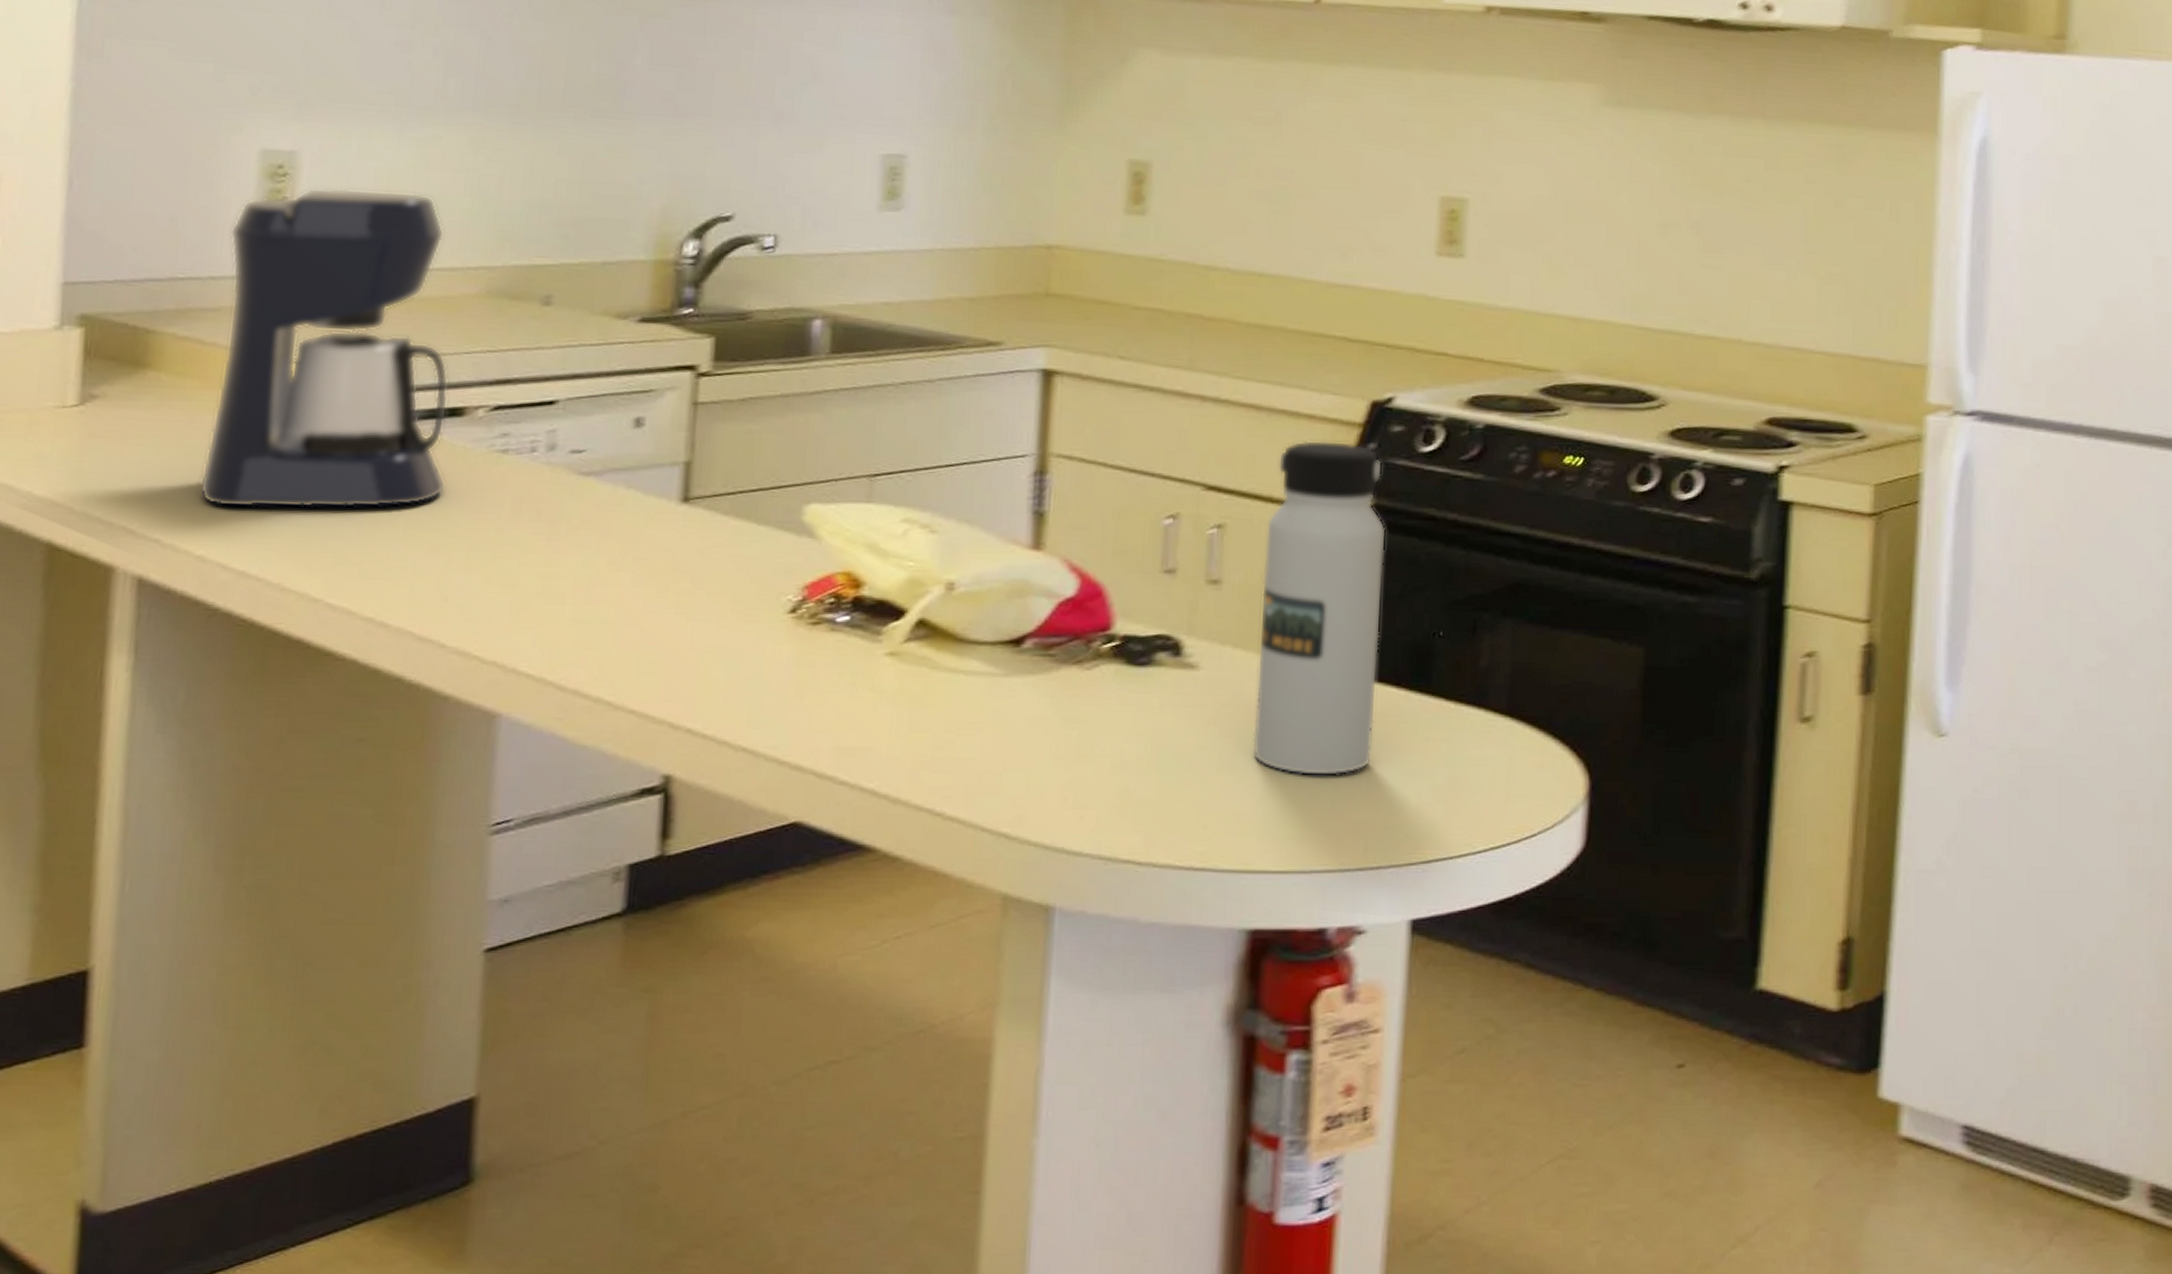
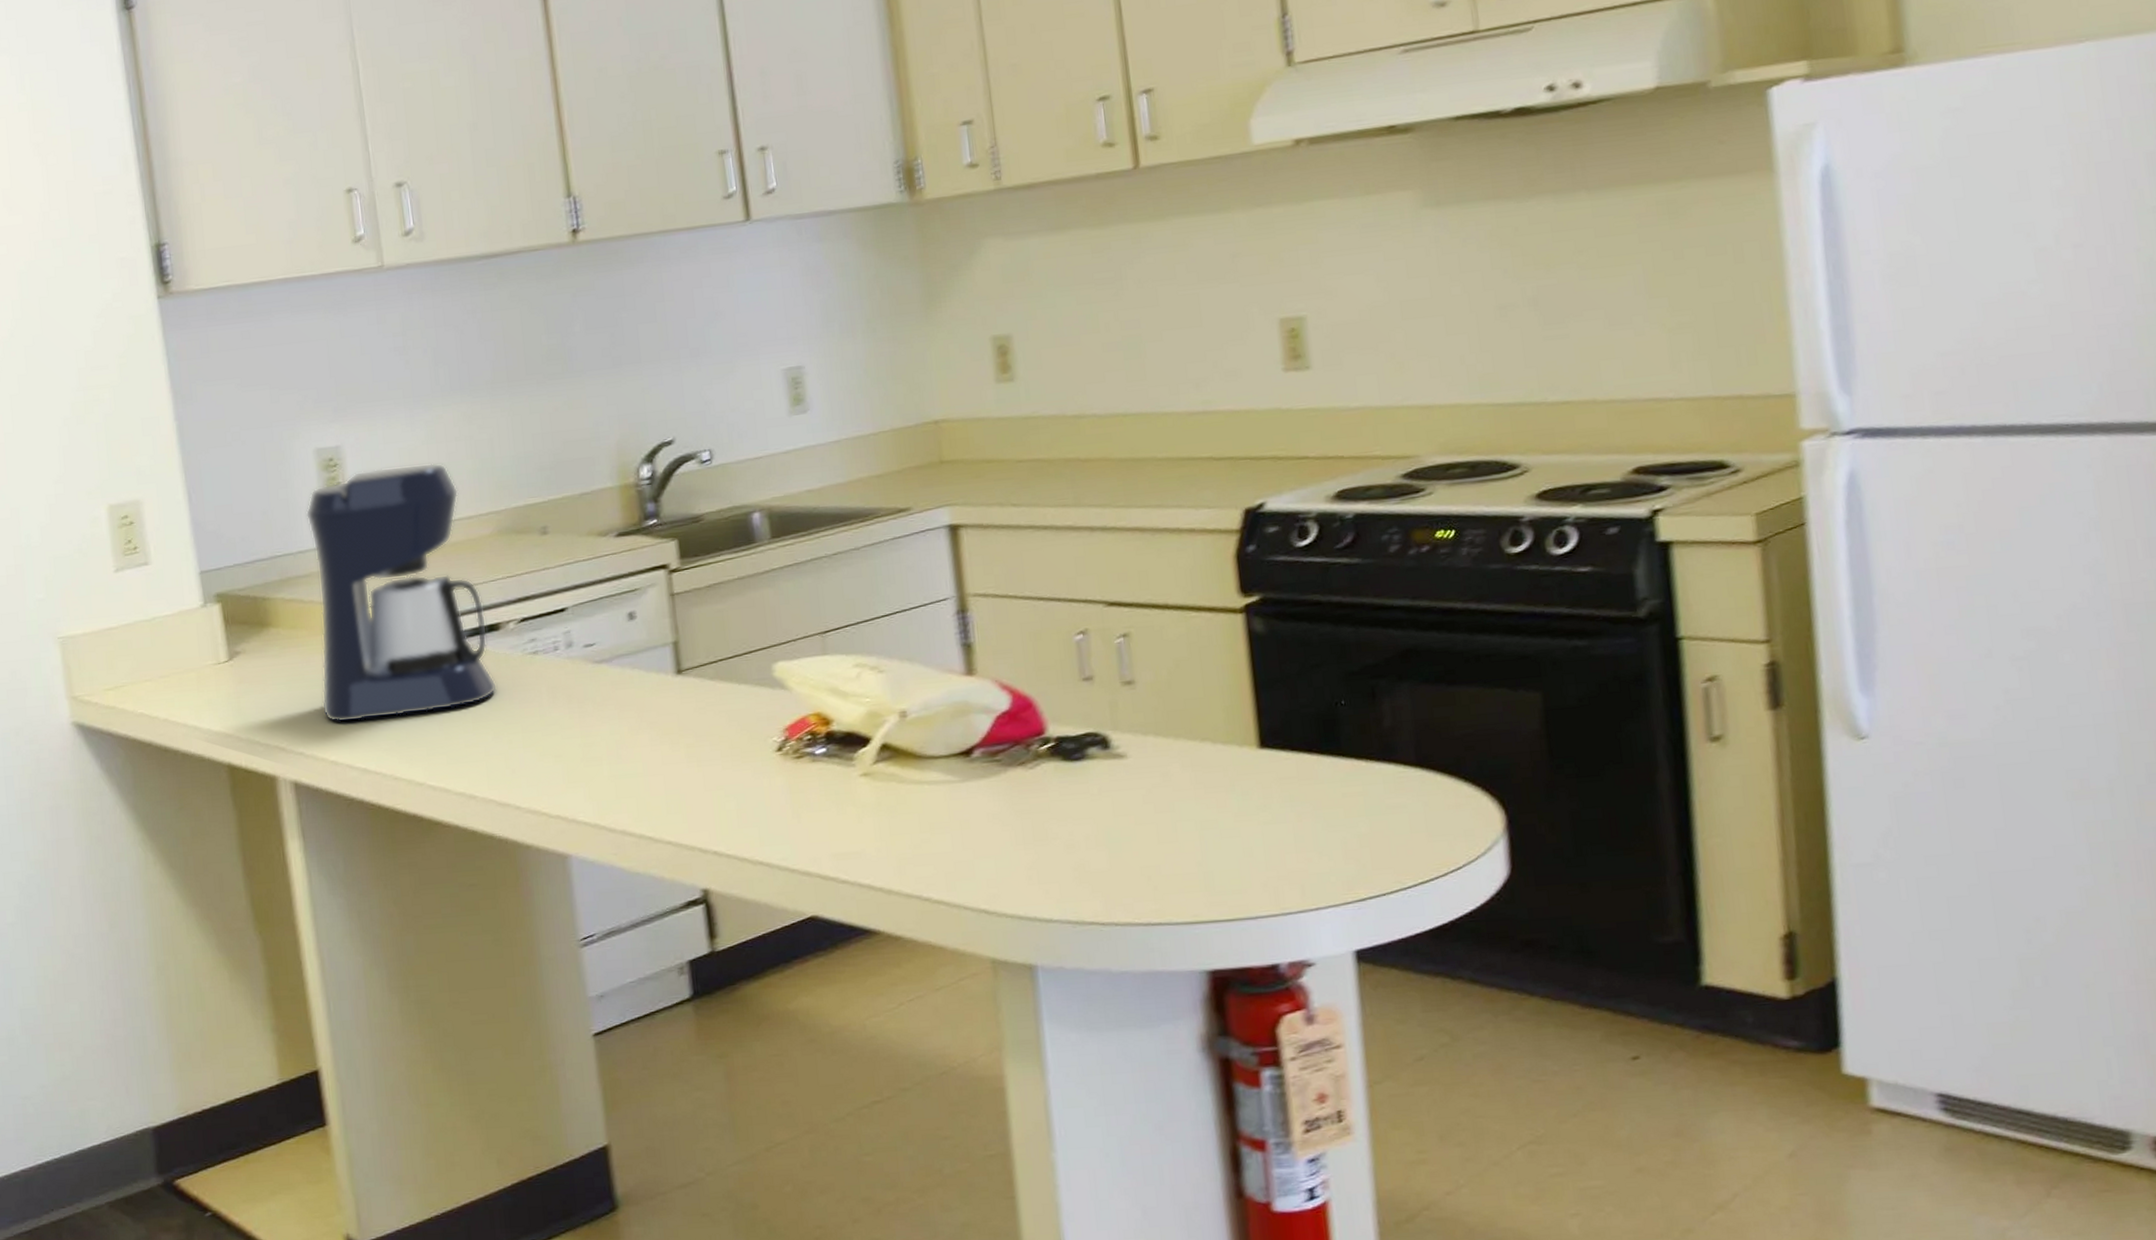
water bottle: present [1252,440,1386,777] -> none [1166,547,1297,837]

